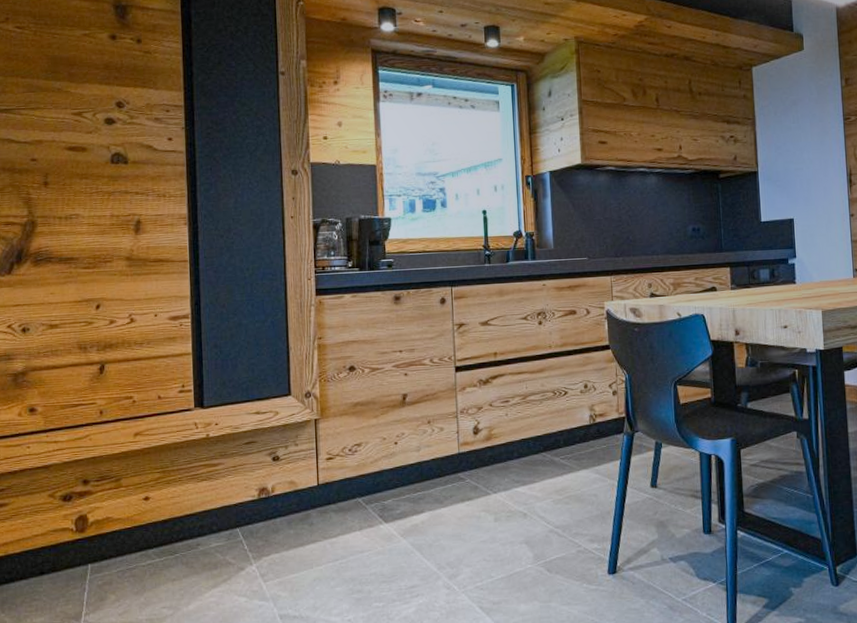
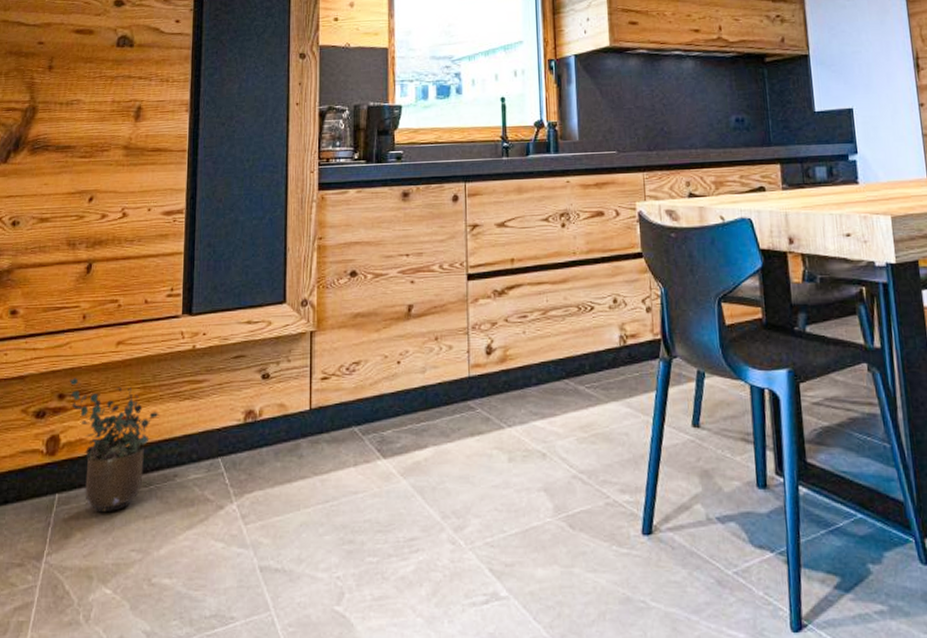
potted plant: none [92,466,179,578] -> present [69,378,159,513]

